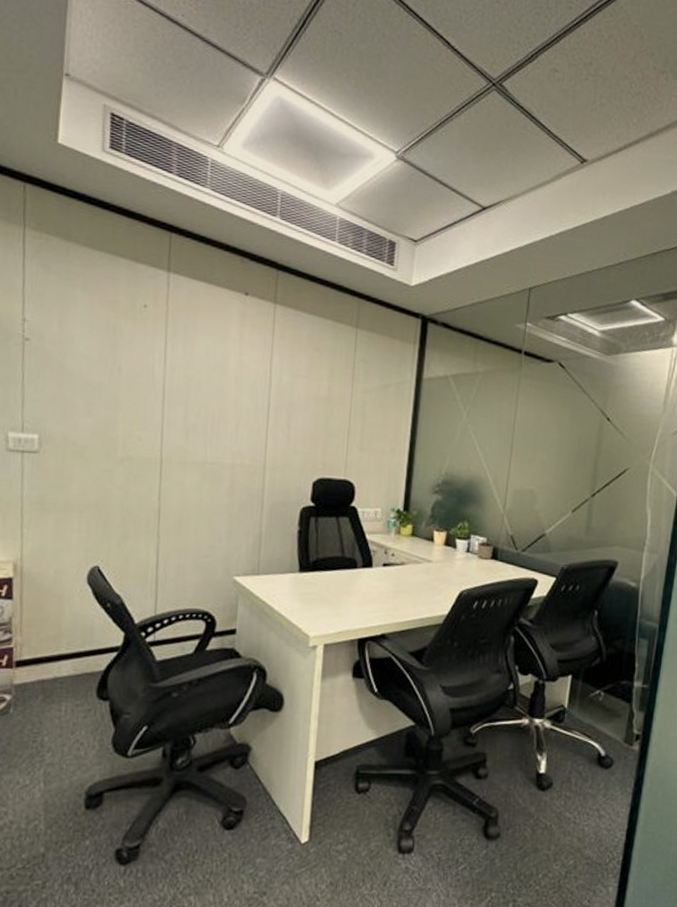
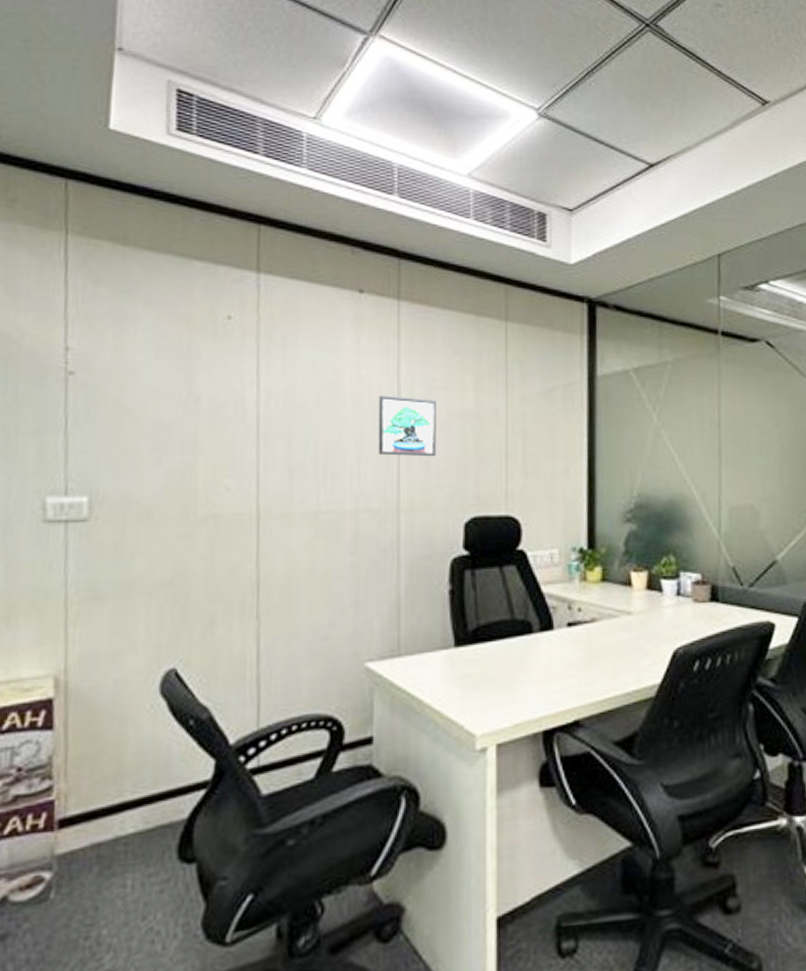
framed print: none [252,378,298,430] -> present [378,395,436,457]

